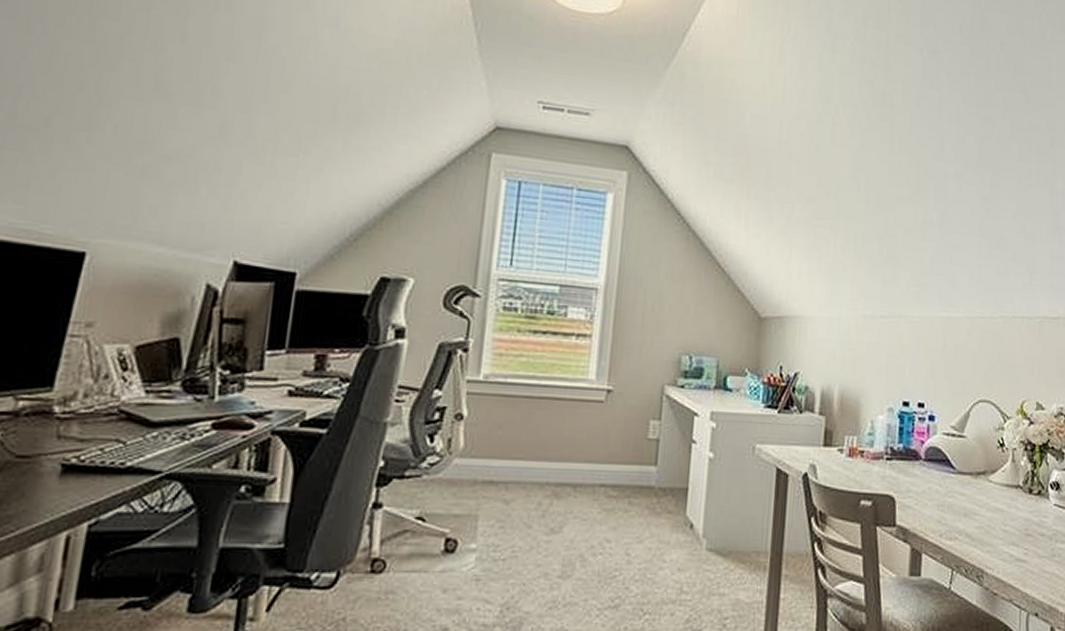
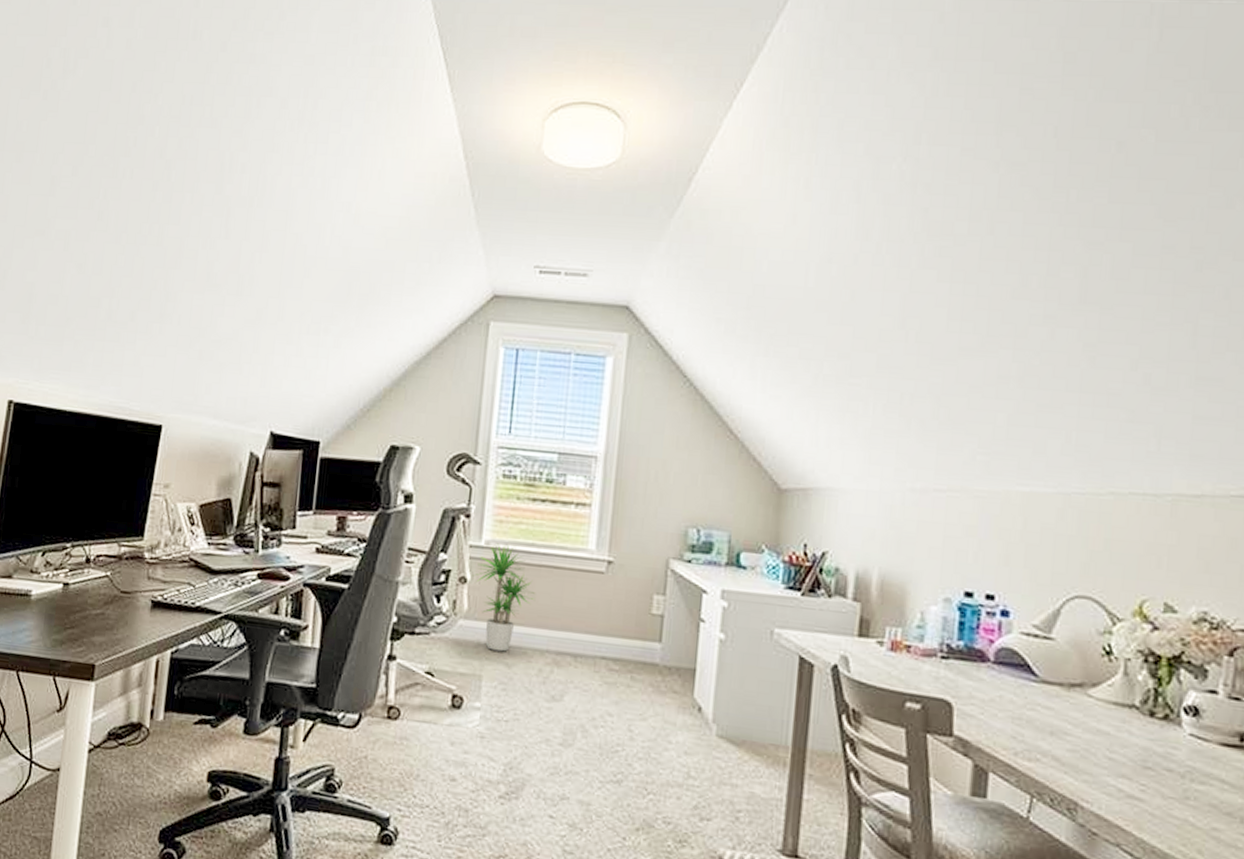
potted plant: none [469,377,536,488] -> present [472,543,536,652]

